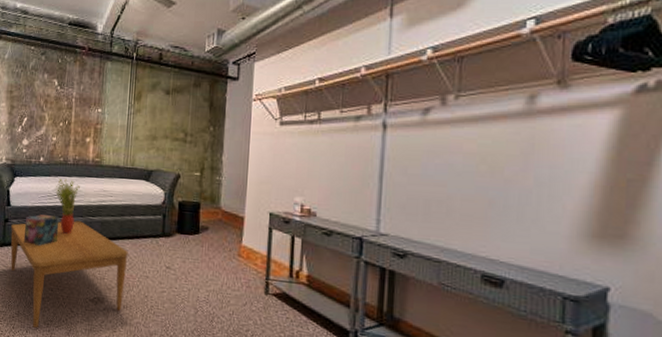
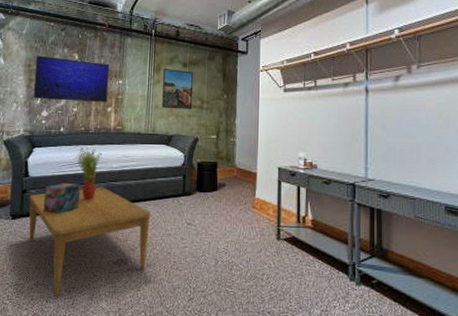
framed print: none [14,81,89,133] -> present [33,55,110,103]
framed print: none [142,95,177,143] -> present [162,68,194,109]

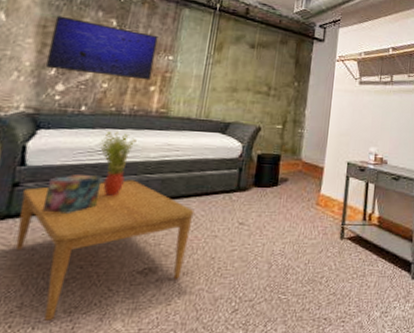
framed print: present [162,68,194,109] -> none [220,47,262,95]

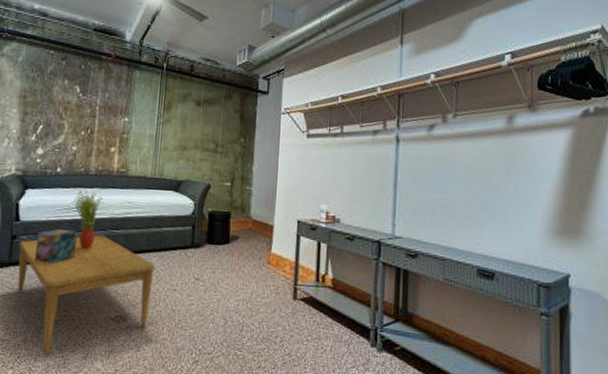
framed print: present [45,15,159,81] -> none [27,86,115,142]

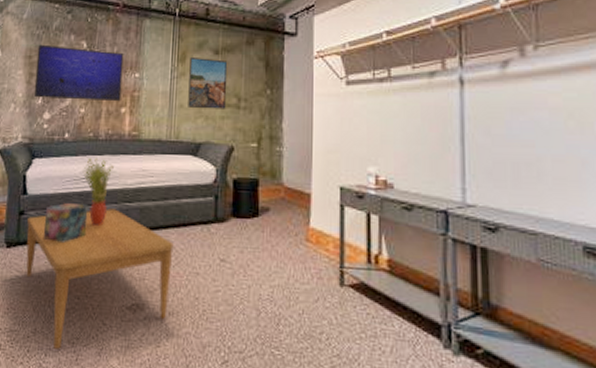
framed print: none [27,86,115,142] -> present [33,44,124,102]
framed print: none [171,106,208,153] -> present [188,56,228,109]

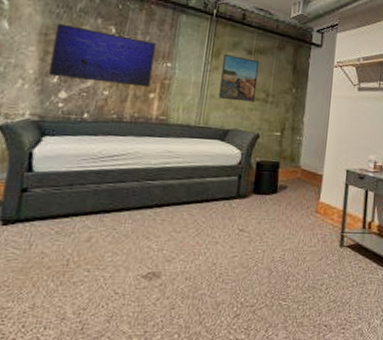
coffee table: present [26,208,174,349] -> none [25,186,196,321]
decorative box: present [44,202,88,242] -> none [51,180,106,218]
potted plant: present [82,157,114,225] -> none [102,138,138,202]

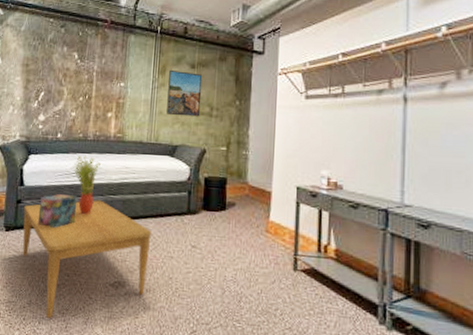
coffee table: none [25,186,196,321] -> present [22,200,152,318]
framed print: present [47,23,157,88] -> none [30,54,111,108]
decorative box: none [51,180,106,218] -> present [38,193,78,228]
potted plant: none [102,138,138,202] -> present [73,155,101,214]

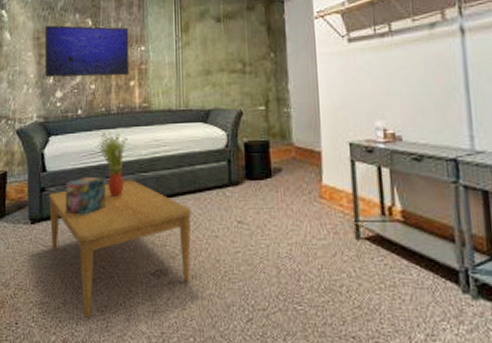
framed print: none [30,54,111,108] -> present [44,25,129,78]
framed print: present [166,69,203,117] -> none [193,26,232,77]

